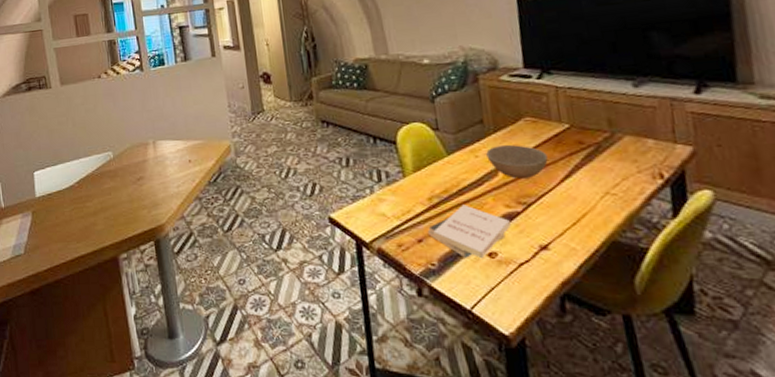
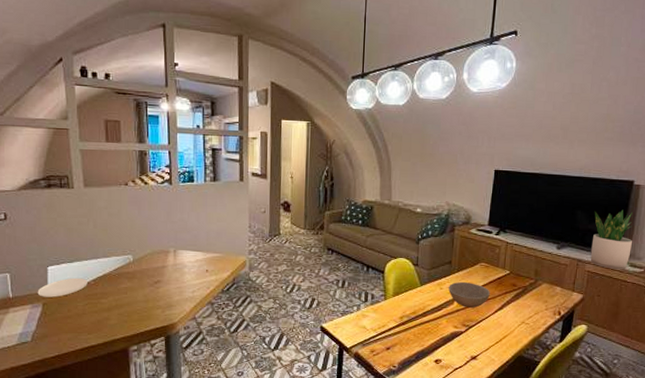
plate: none [26,181,72,205] -> present [37,277,88,297]
books: present [427,204,511,259] -> none [394,324,455,364]
planter: none [677,21,756,107] -> present [590,209,632,270]

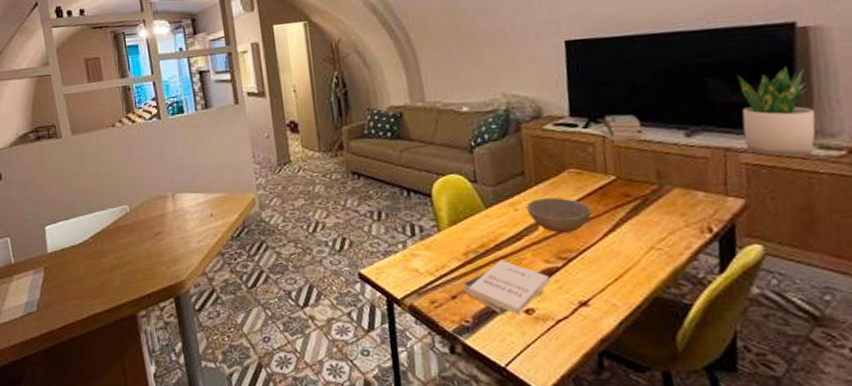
plate: present [37,277,88,297] -> none [38,235,86,261]
books: none [394,324,455,364] -> present [462,260,550,316]
books: none [506,228,533,248] -> present [600,114,644,141]

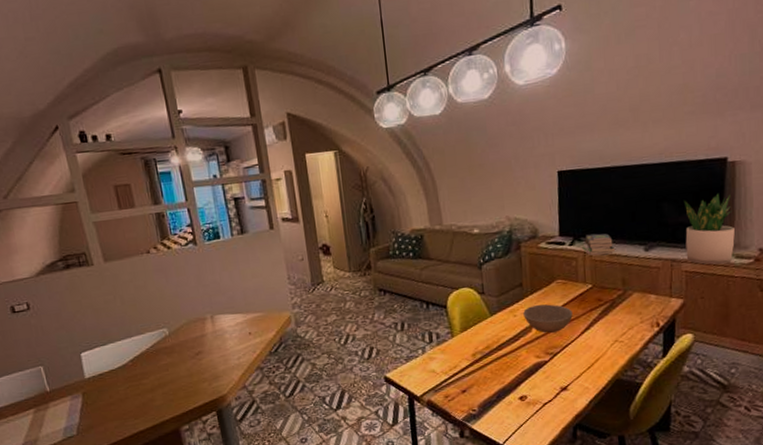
books: present [462,260,550,316] -> none [470,357,539,403]

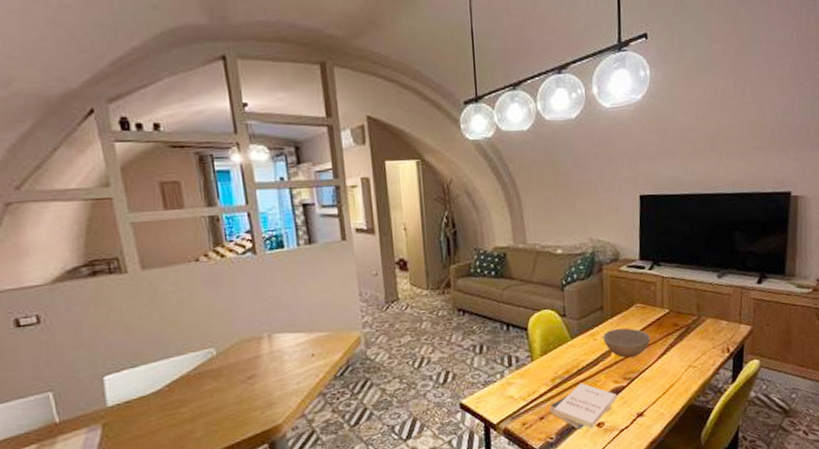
books: none [470,357,539,403] -> present [548,383,617,430]
books: present [582,233,615,256] -> none [661,259,691,281]
planter: present [683,193,735,265] -> none [753,225,797,294]

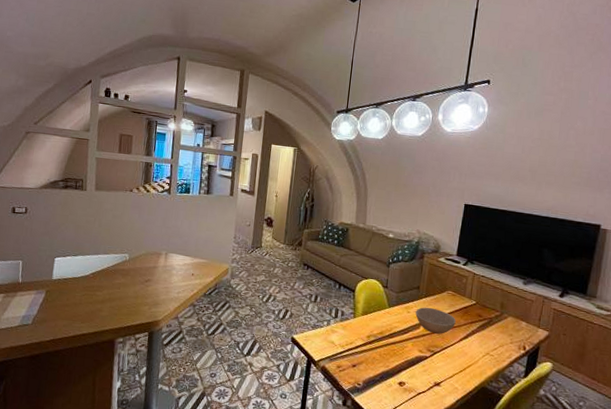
books: present [548,383,617,430] -> none [360,345,419,386]

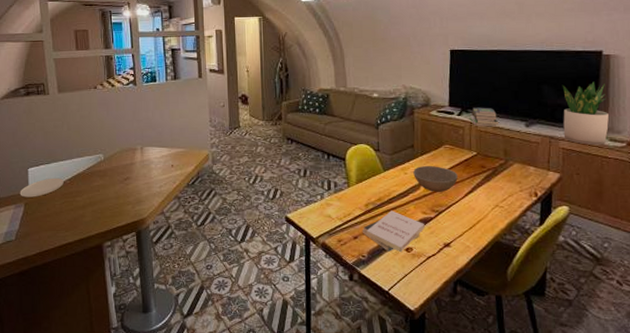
plate: none [43,269,87,286] -> present [20,177,64,198]
books: none [360,345,419,386] -> present [362,210,425,253]
books: none [473,259,499,281] -> present [469,107,498,127]
planter: none [556,250,599,311] -> present [562,81,609,146]

